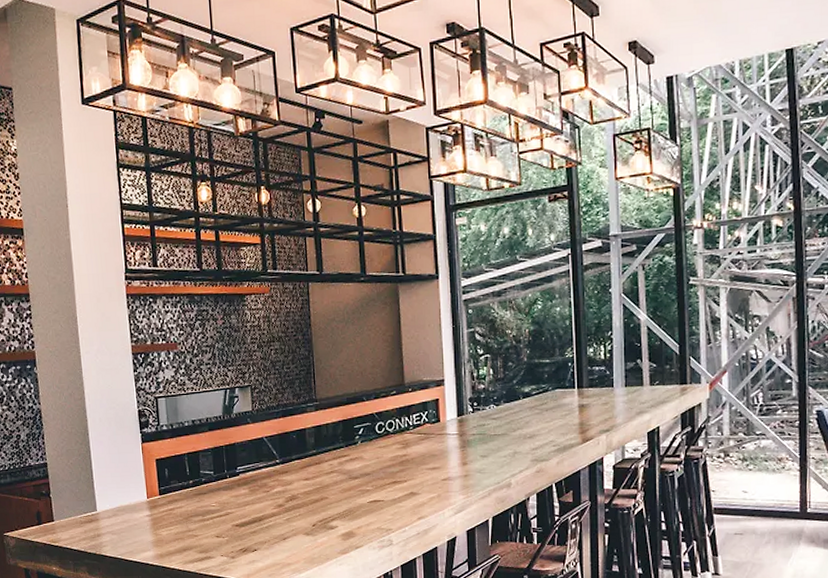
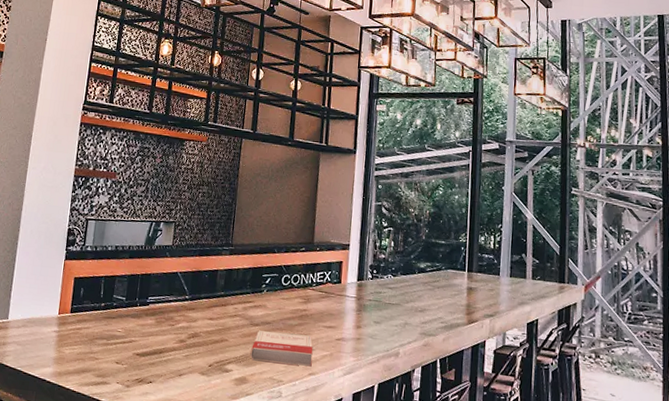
book: none [353,480,420,514] -> present [250,330,313,367]

